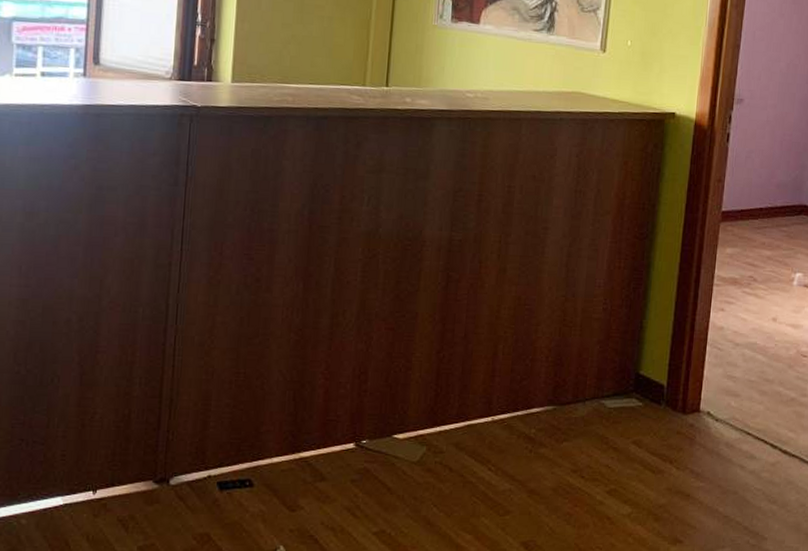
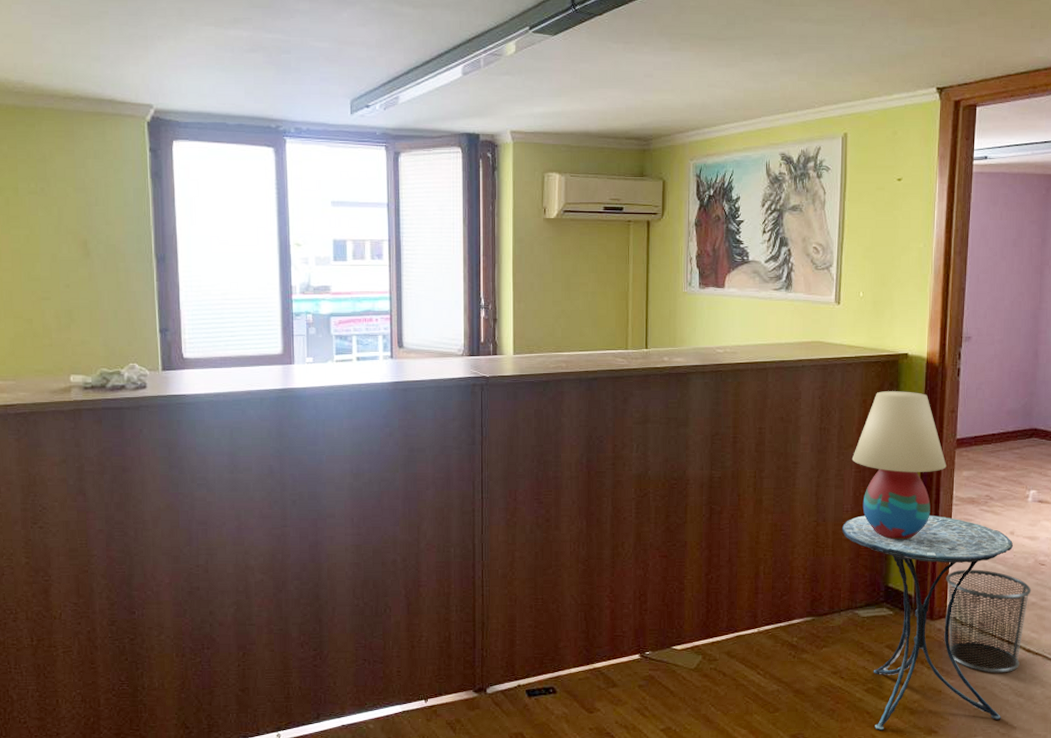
side table: none [592,292,775,539] -> present [841,515,1013,730]
table lamp: none [608,153,710,322] -> present [851,391,947,540]
waste bin: none [701,358,792,477] -> present [946,569,1032,673]

